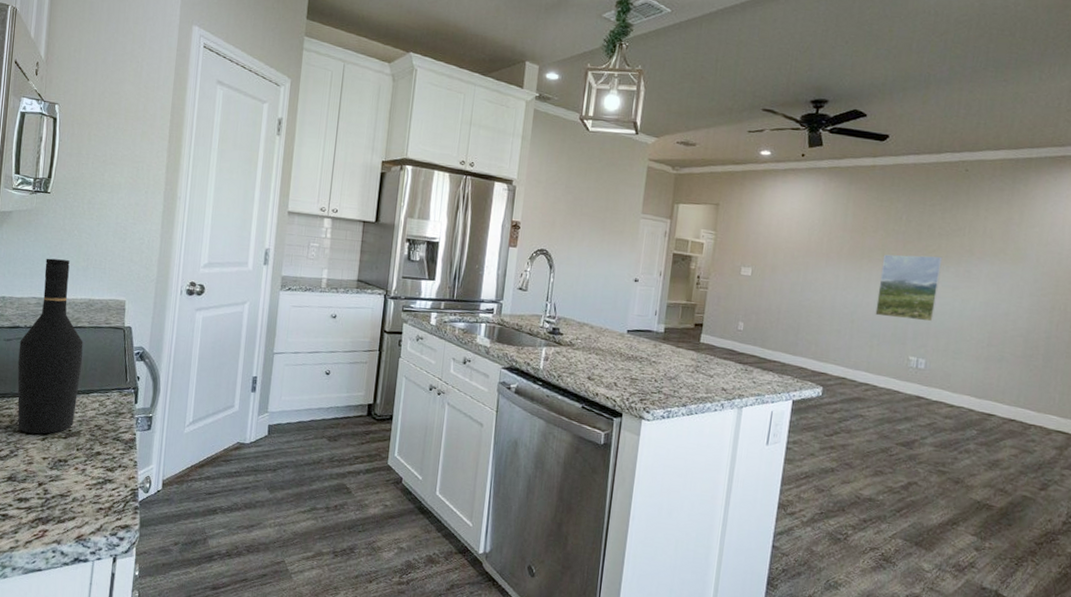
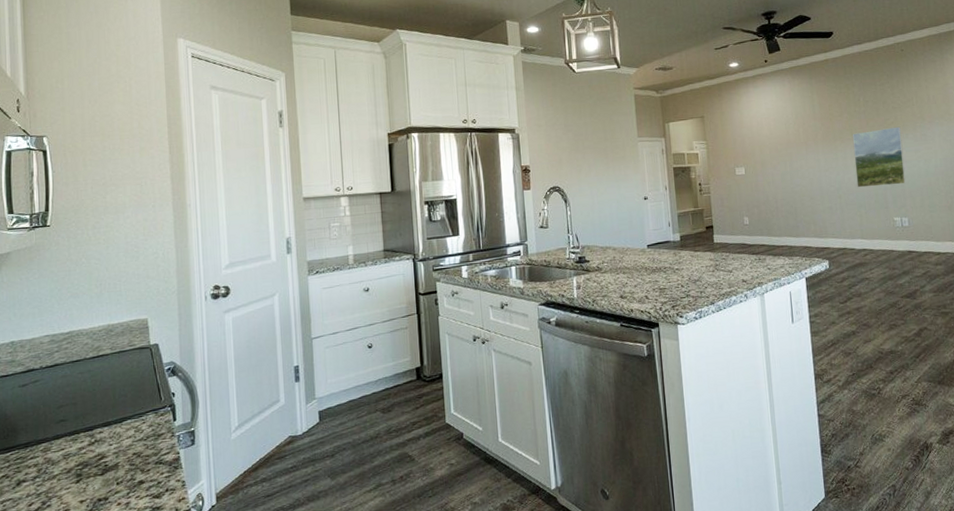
wine bottle: present [17,258,83,434] -> none [37,290,110,480]

